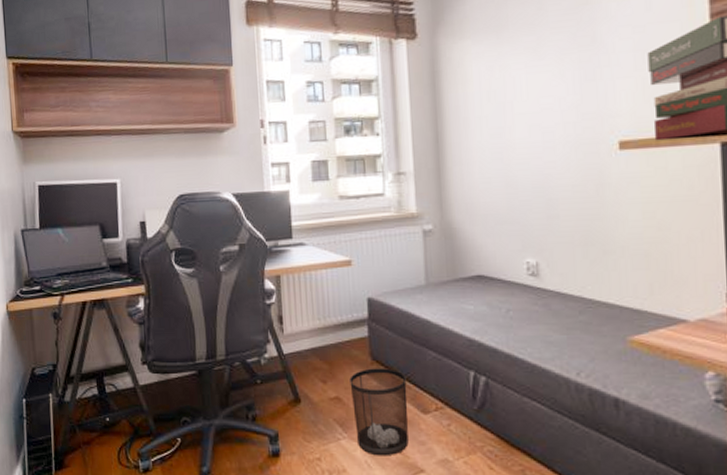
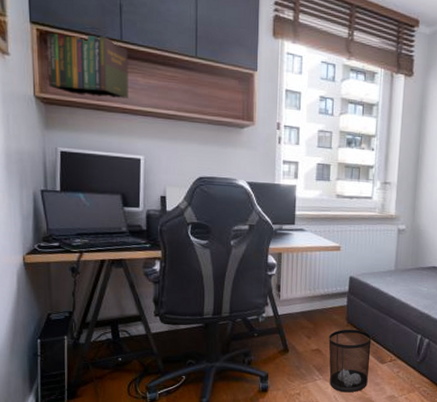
books: none [21,59,102,124] -> present [46,31,129,99]

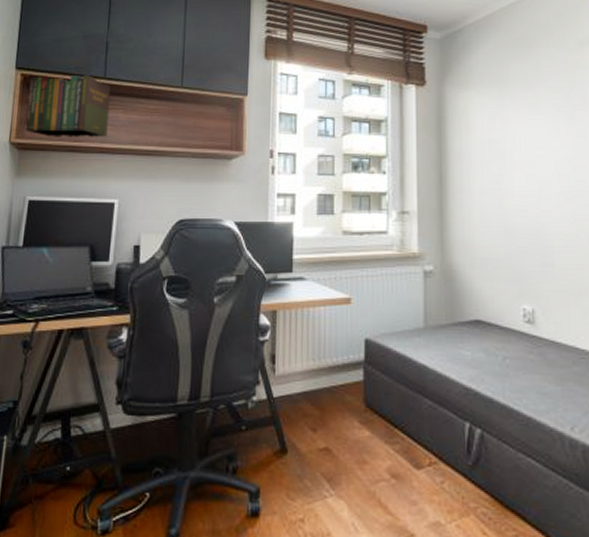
waste bin: present [328,329,372,393] -> none [341,416,401,518]

